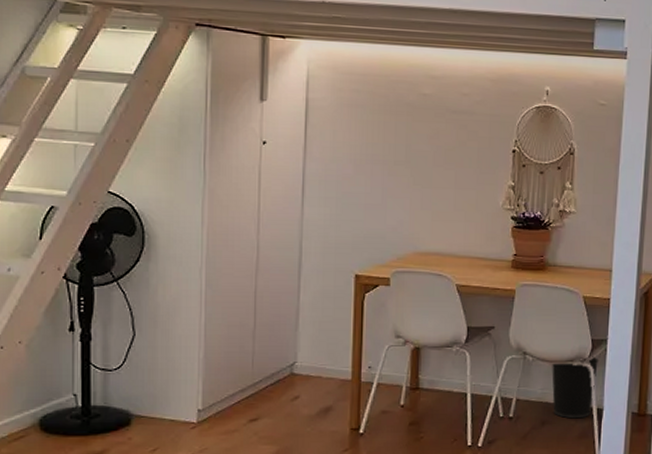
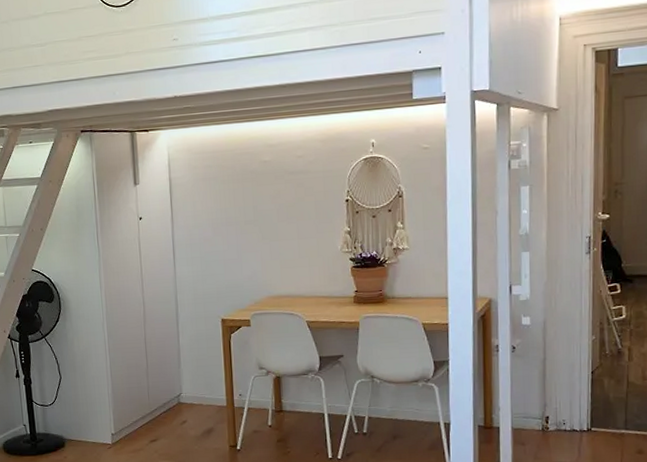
wastebasket: present [552,356,600,419] -> none [398,376,443,433]

